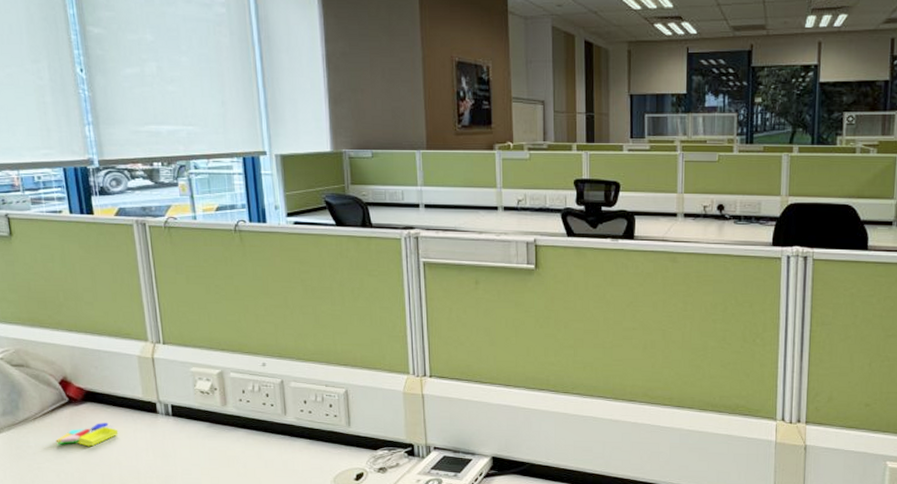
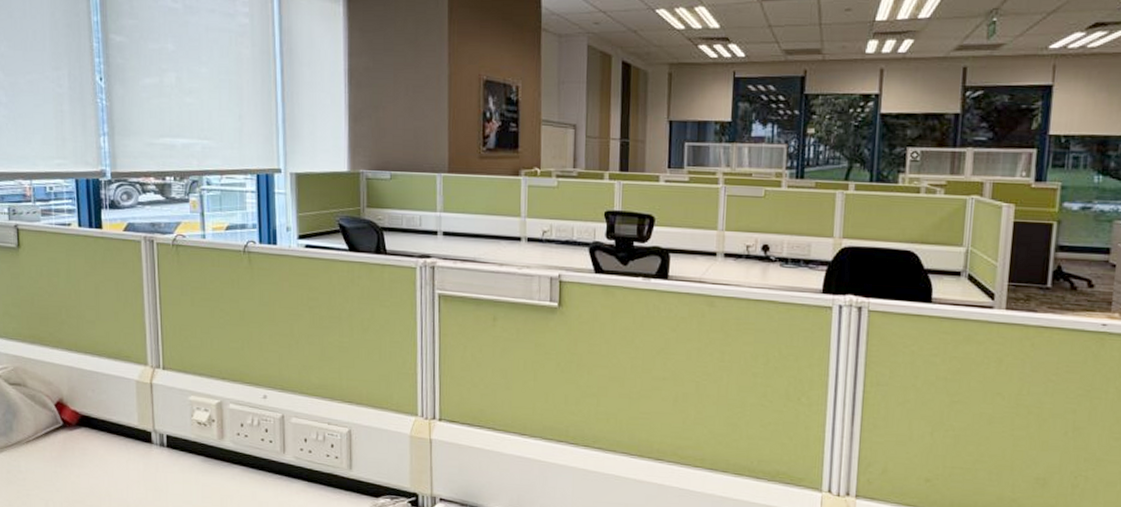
sticky notes: present [55,423,119,447] -> none [47,450,111,475]

